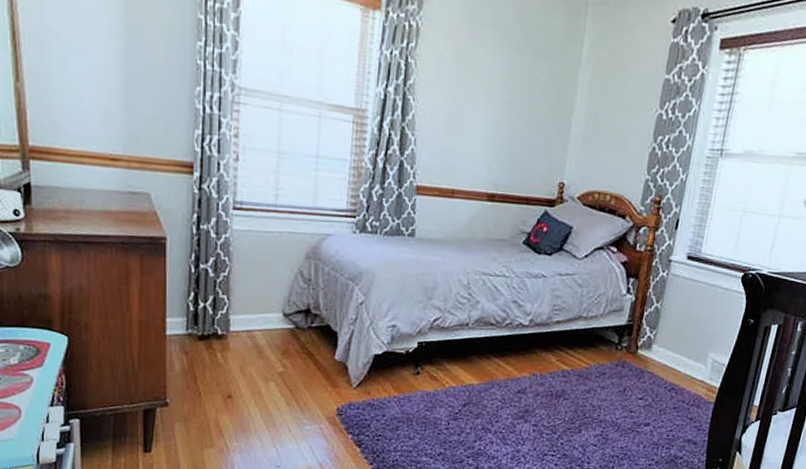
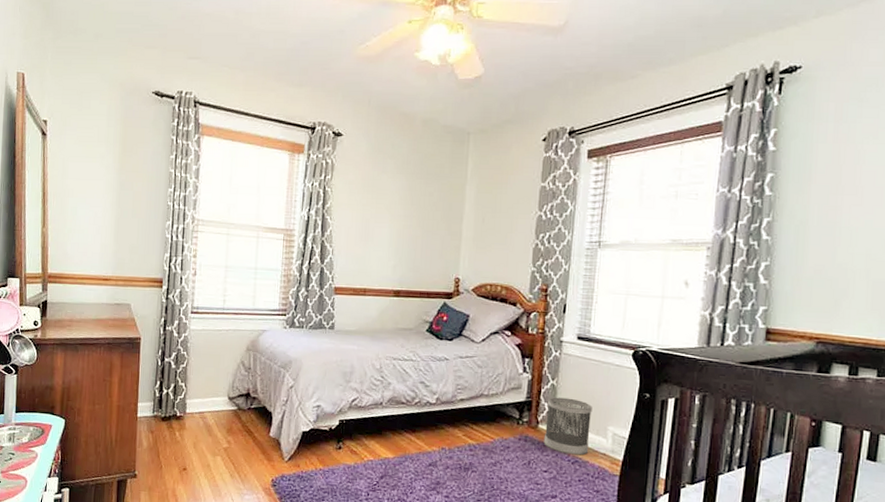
wastebasket: none [641,320,696,383] -> present [543,397,593,456]

